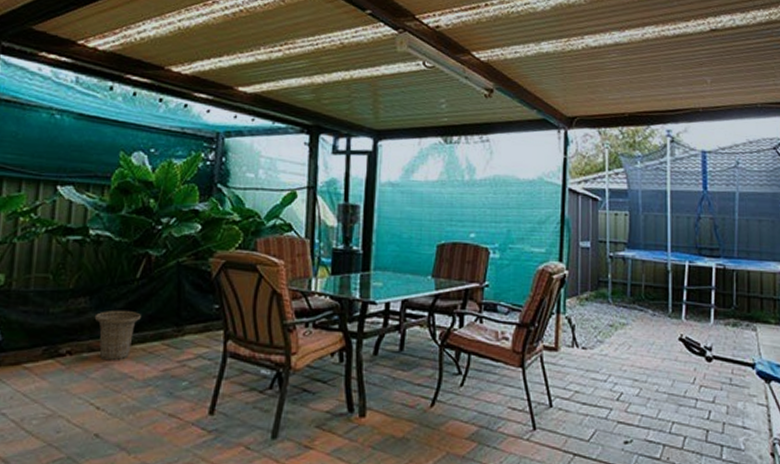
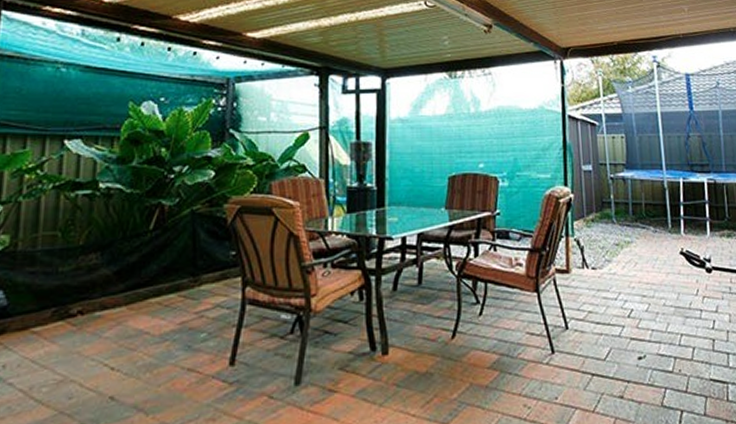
basket: present [94,310,141,361] -> none [106,263,156,318]

